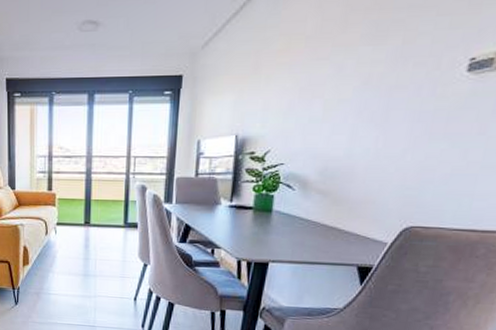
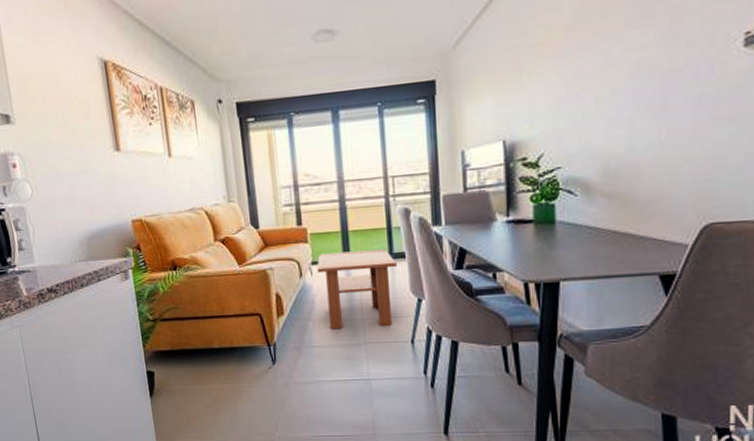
coffee table: none [60,216,129,284] -> present [316,249,397,330]

